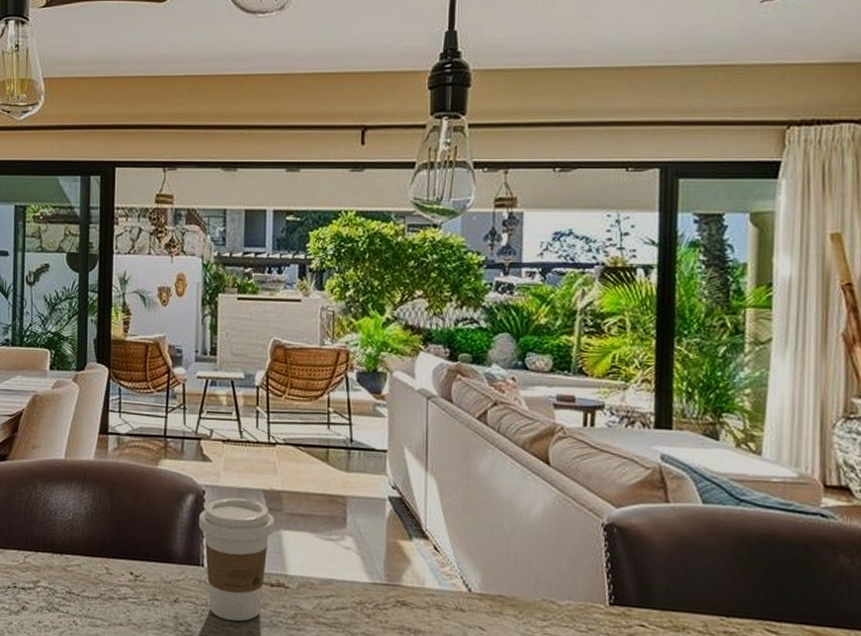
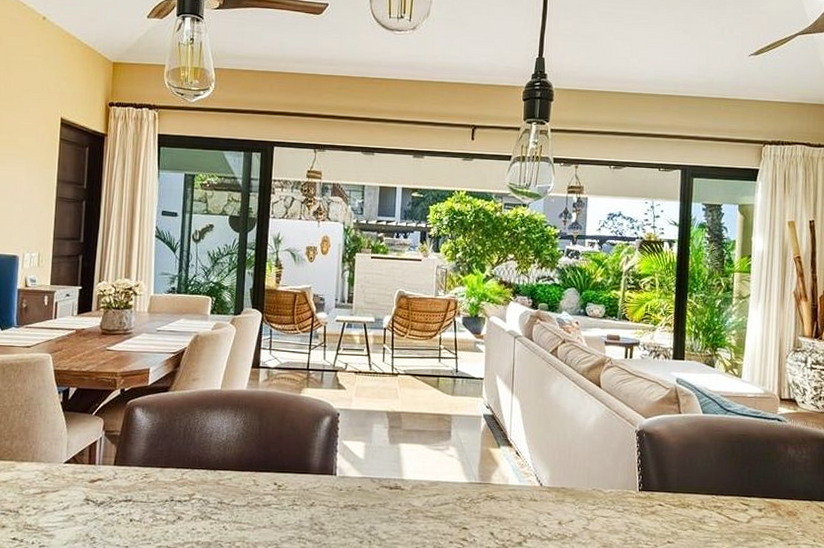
coffee cup: present [199,497,275,622] -> none [333,418,395,519]

